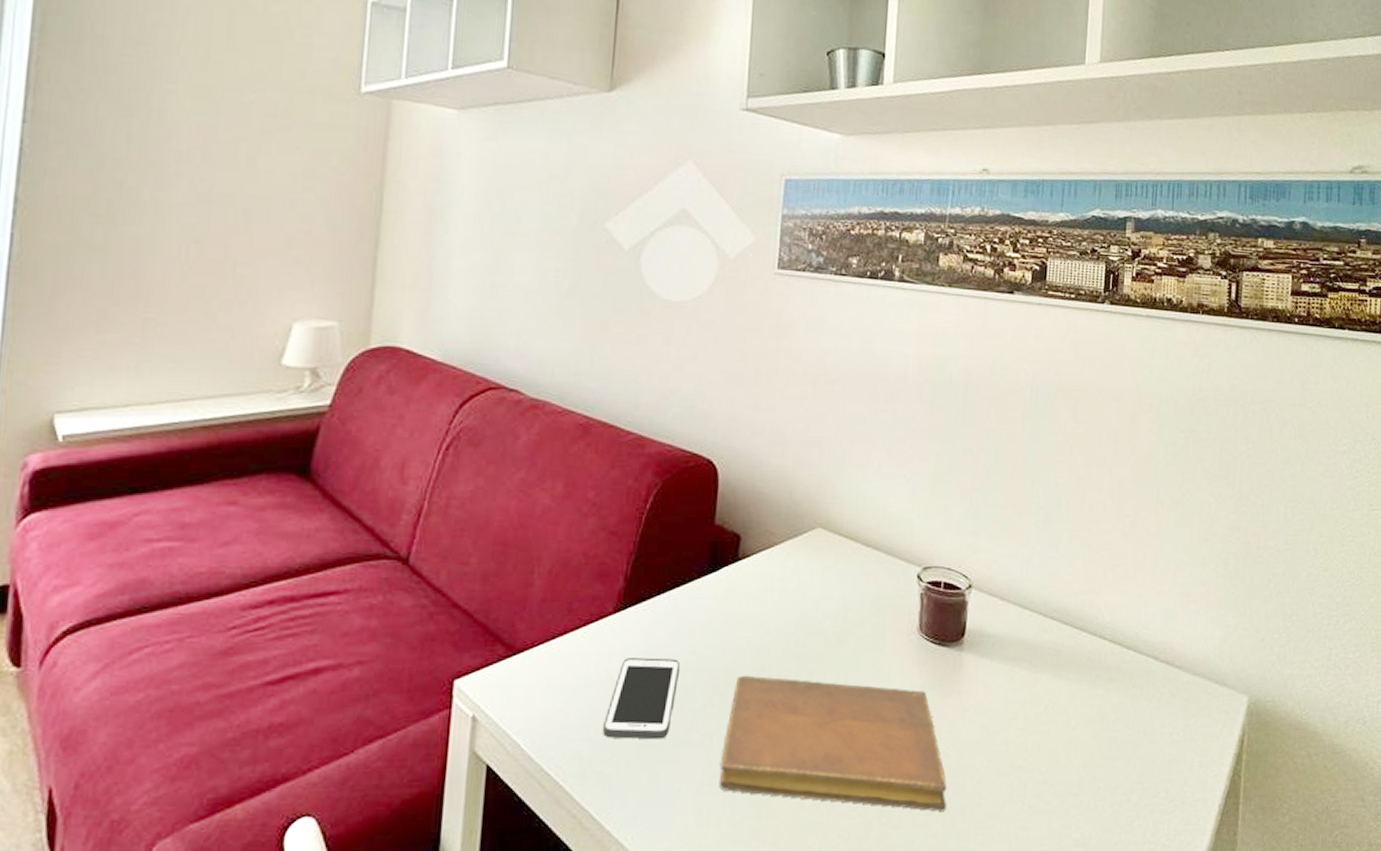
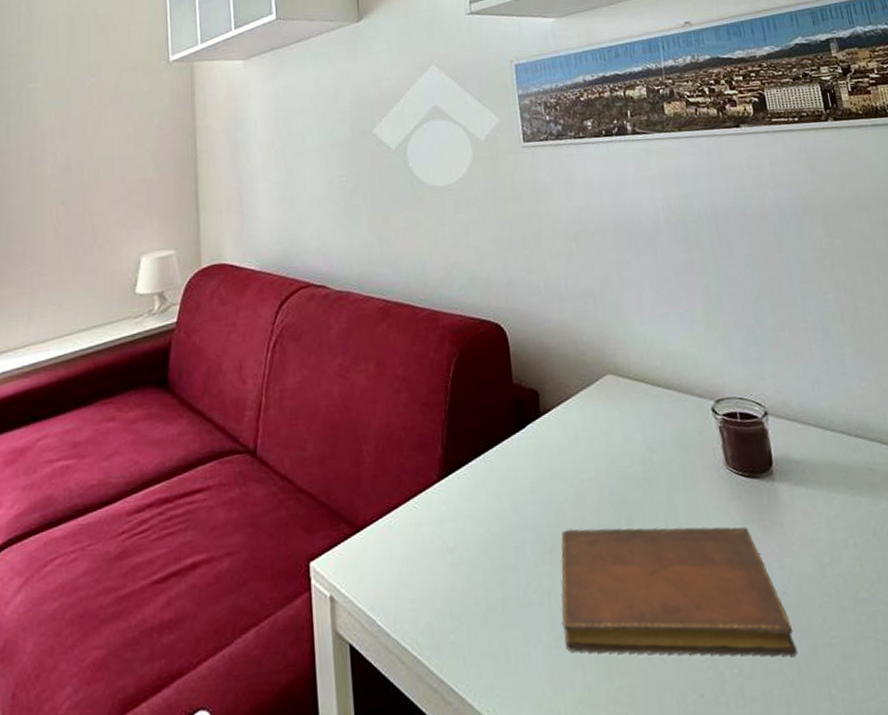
cell phone: present [603,658,680,740] -> none [447,520,509,607]

